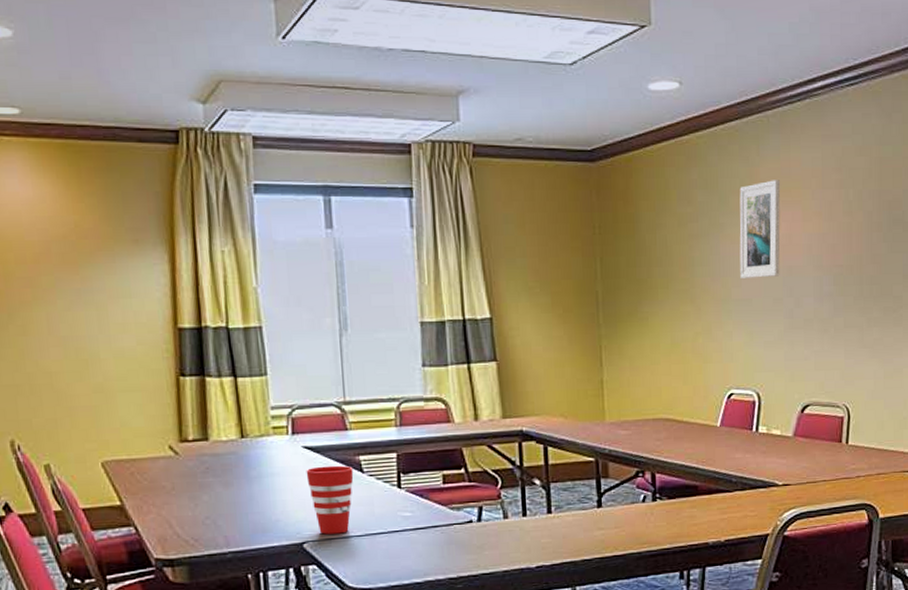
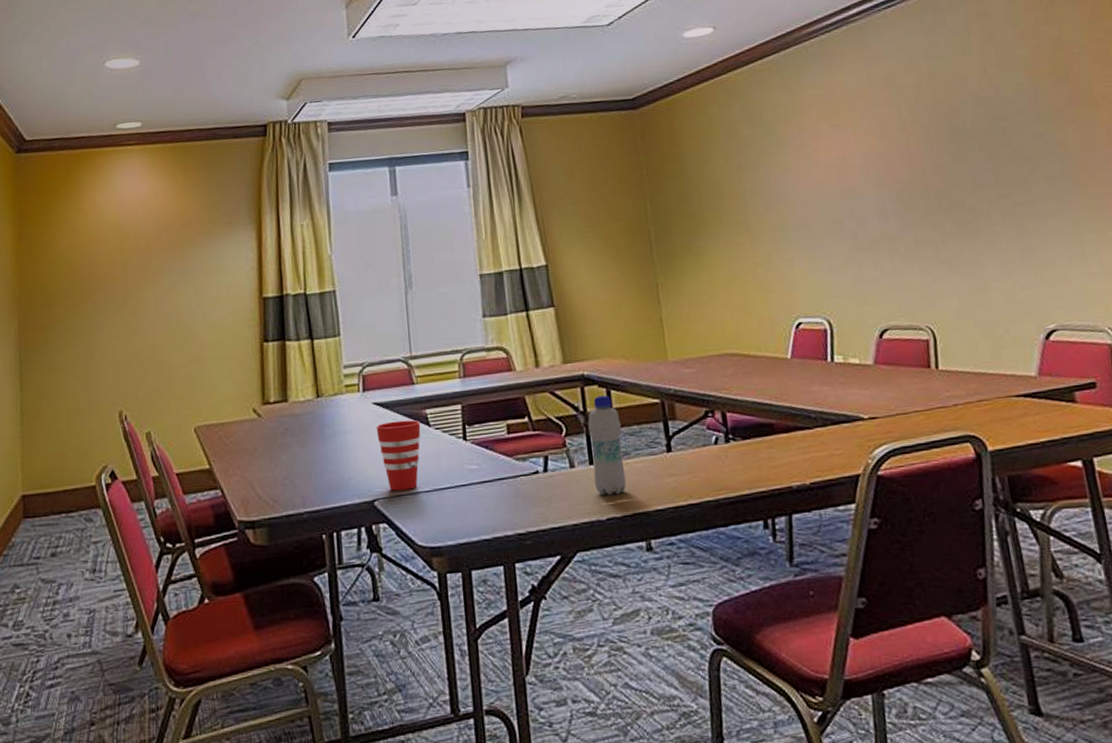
bottle: none [523,451,557,545] -> present [587,395,627,496]
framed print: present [739,180,780,278] -> none [784,105,838,205]

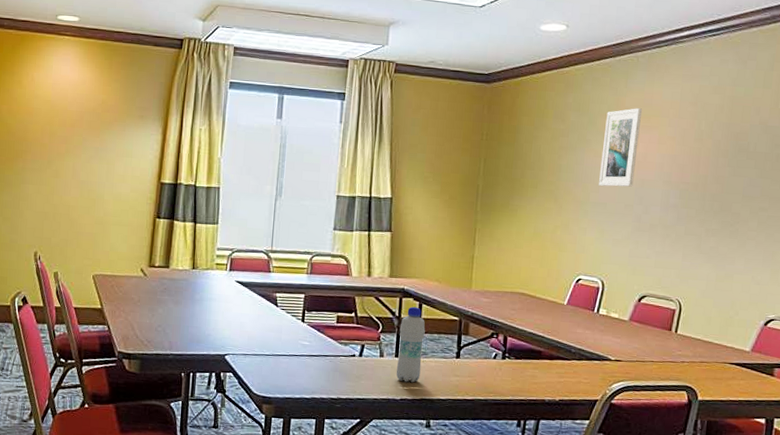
cup: present [376,420,421,491] -> none [235,297,270,352]
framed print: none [784,105,838,205] -> present [599,108,642,187]

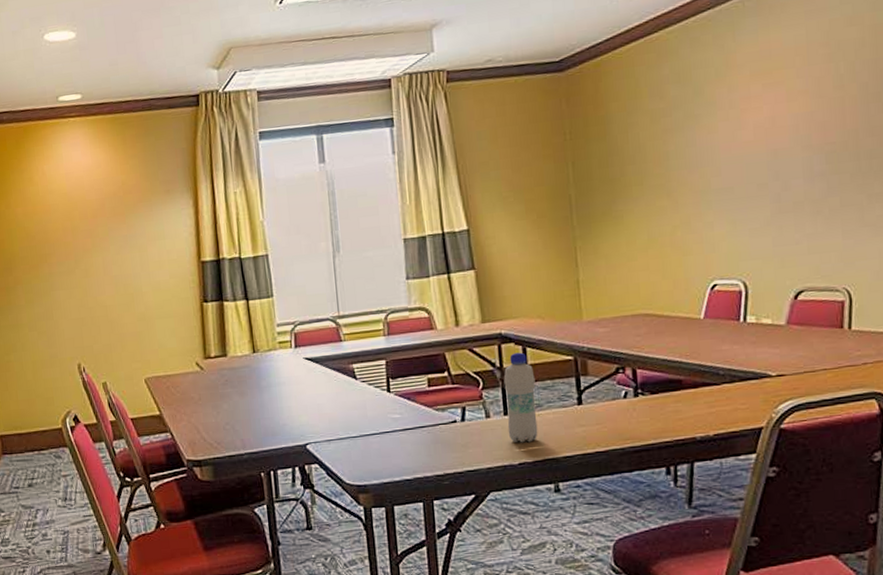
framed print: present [599,108,642,187] -> none [715,63,764,167]

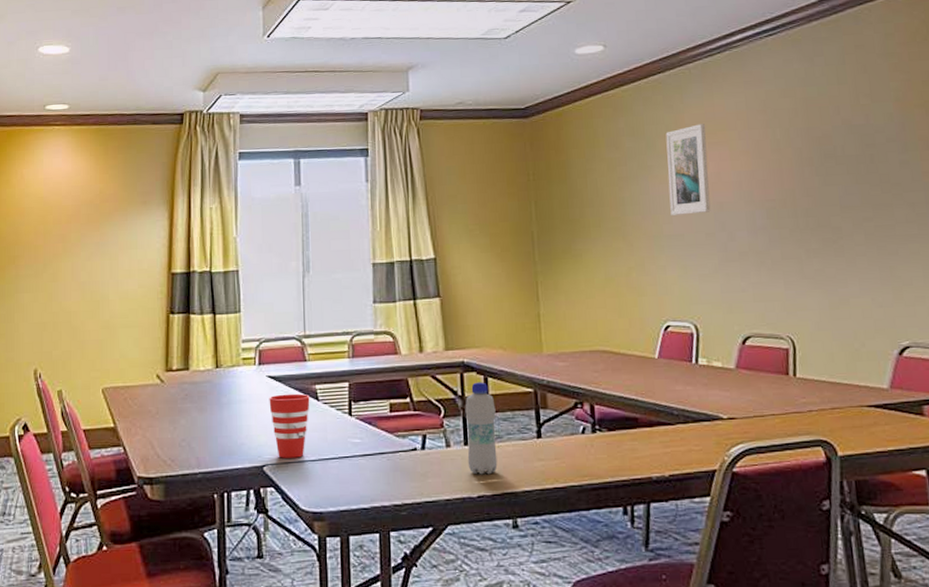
cup: none [307,373,348,436] -> present [269,393,310,458]
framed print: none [715,63,764,167] -> present [665,124,711,215]

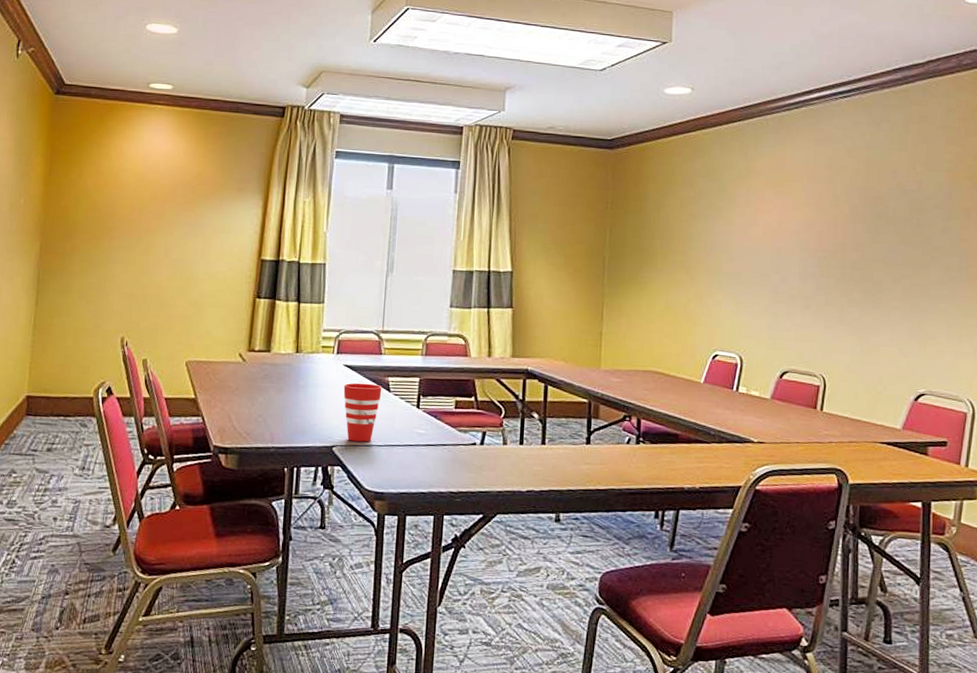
bottle: present [465,382,498,475] -> none [521,389,552,473]
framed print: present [665,124,711,215] -> none [732,173,774,256]

